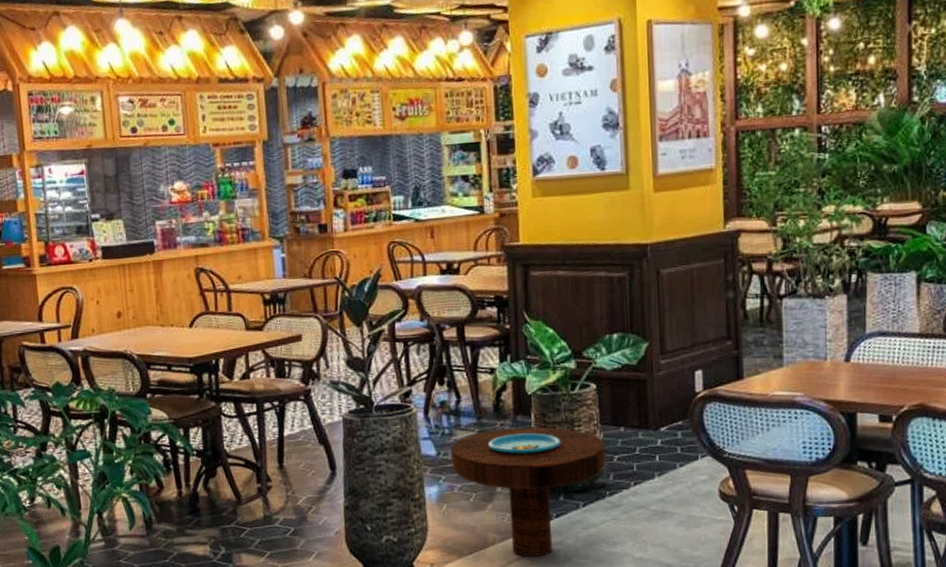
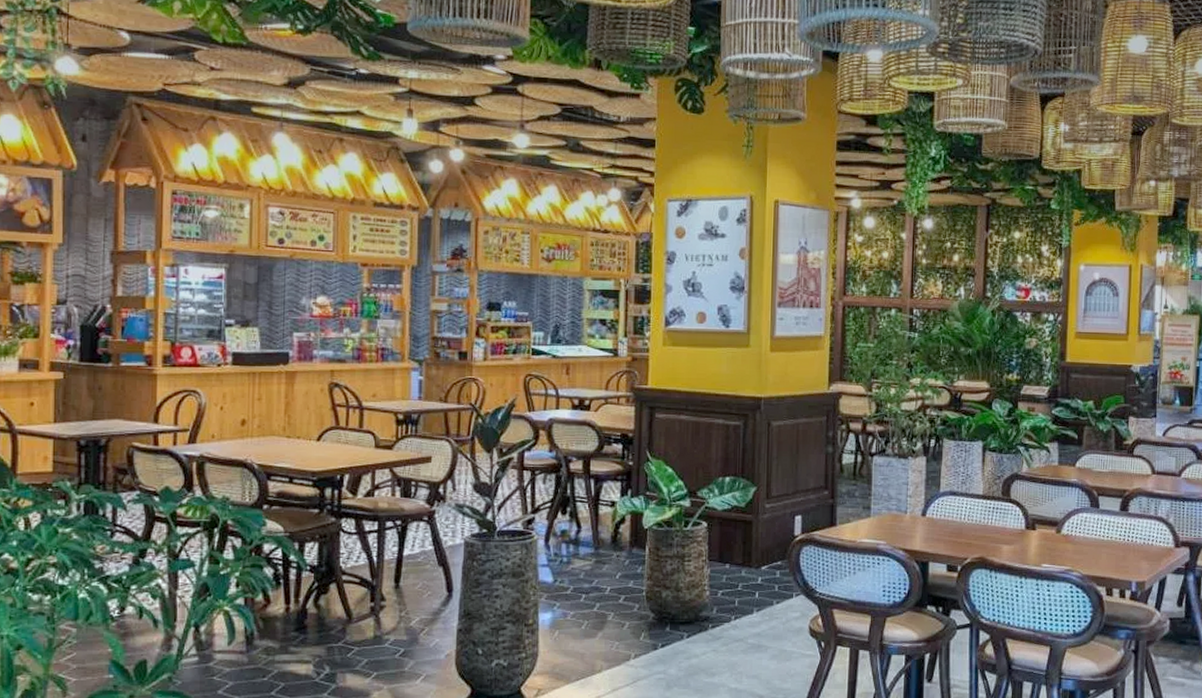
side table: present [451,427,605,558] -> none [567,559,711,686]

